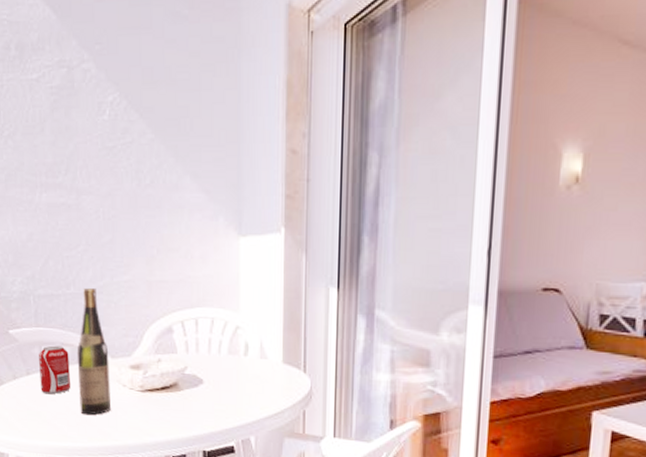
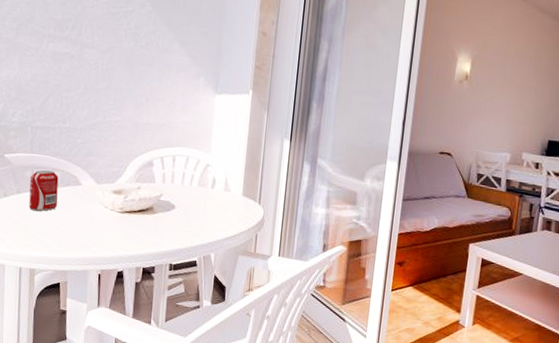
wine bottle: present [76,288,111,416] -> none [64,124,95,231]

